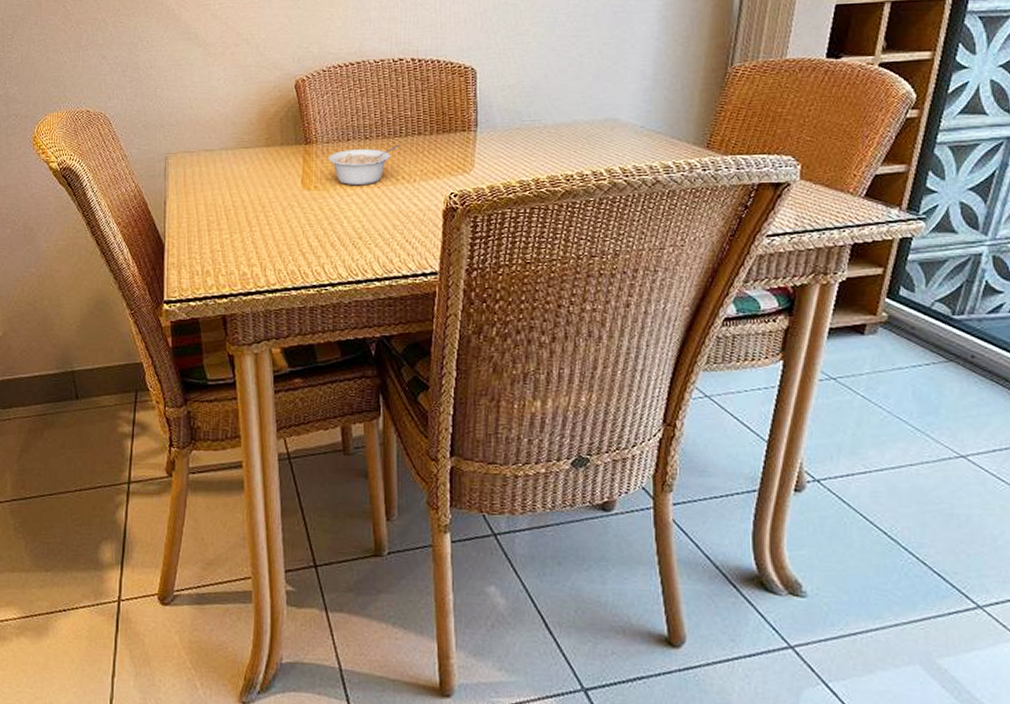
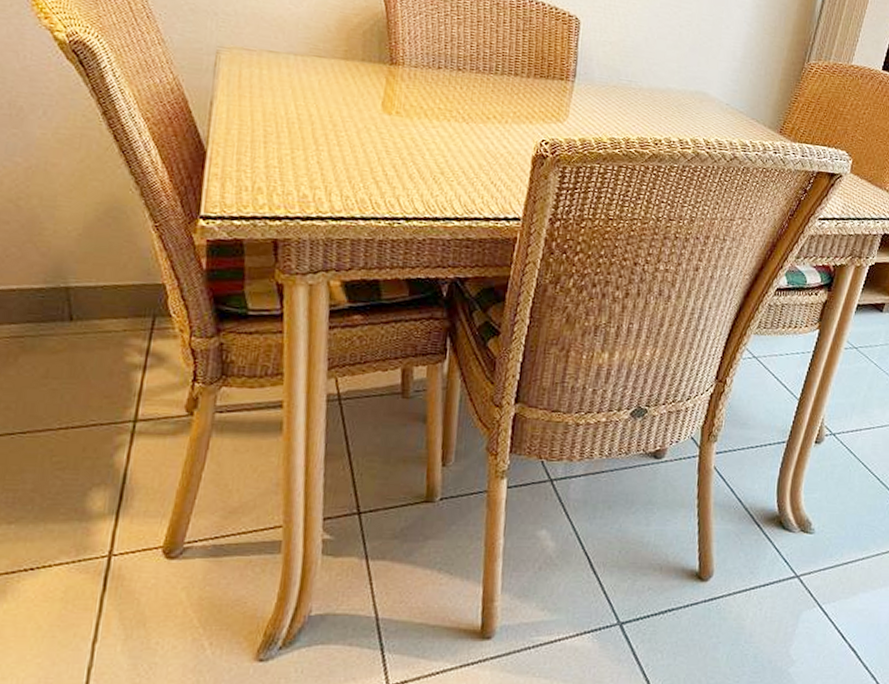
legume: present [328,146,399,186] -> none [414,77,493,119]

